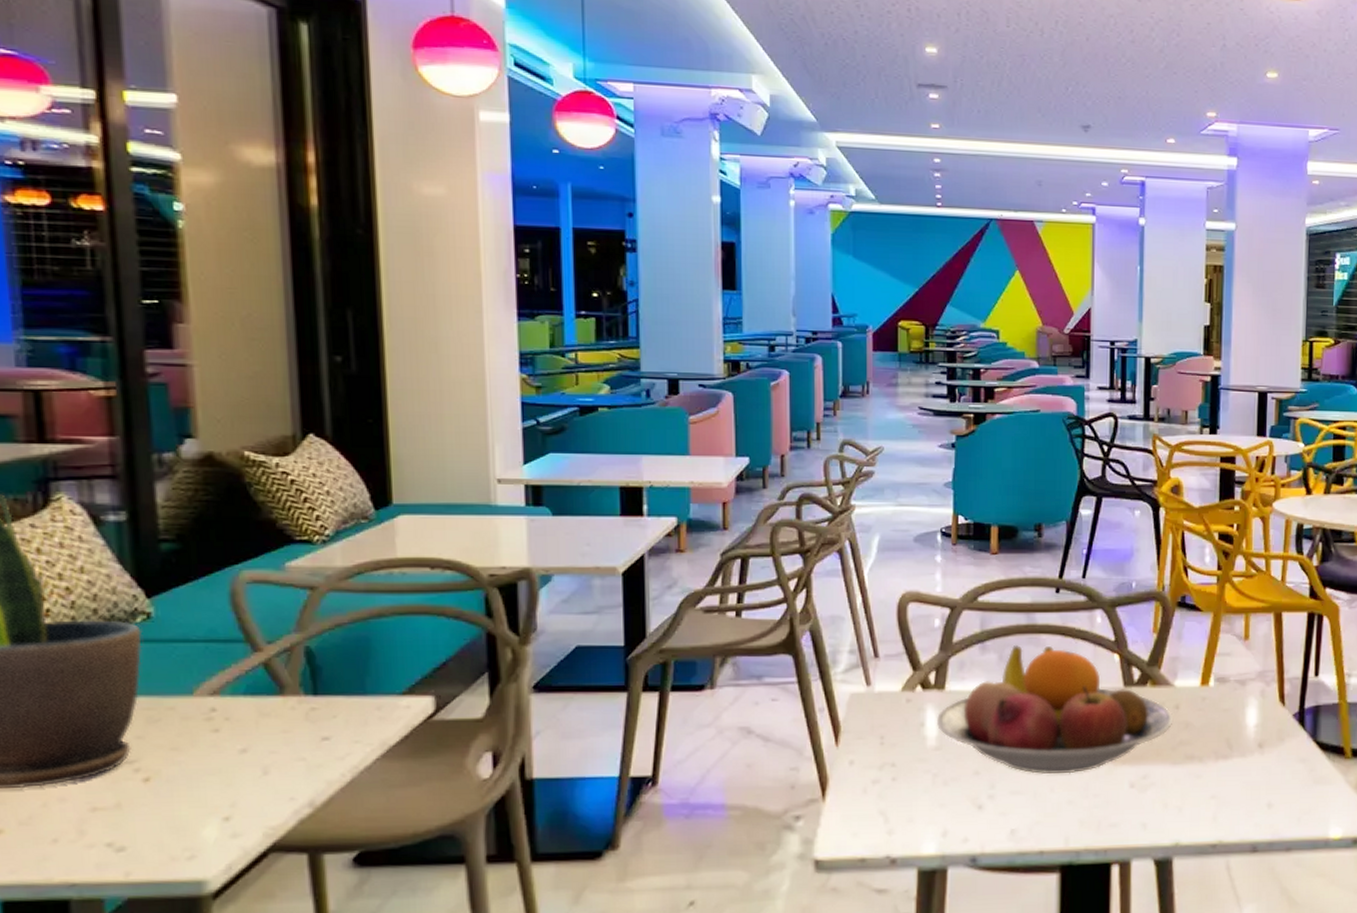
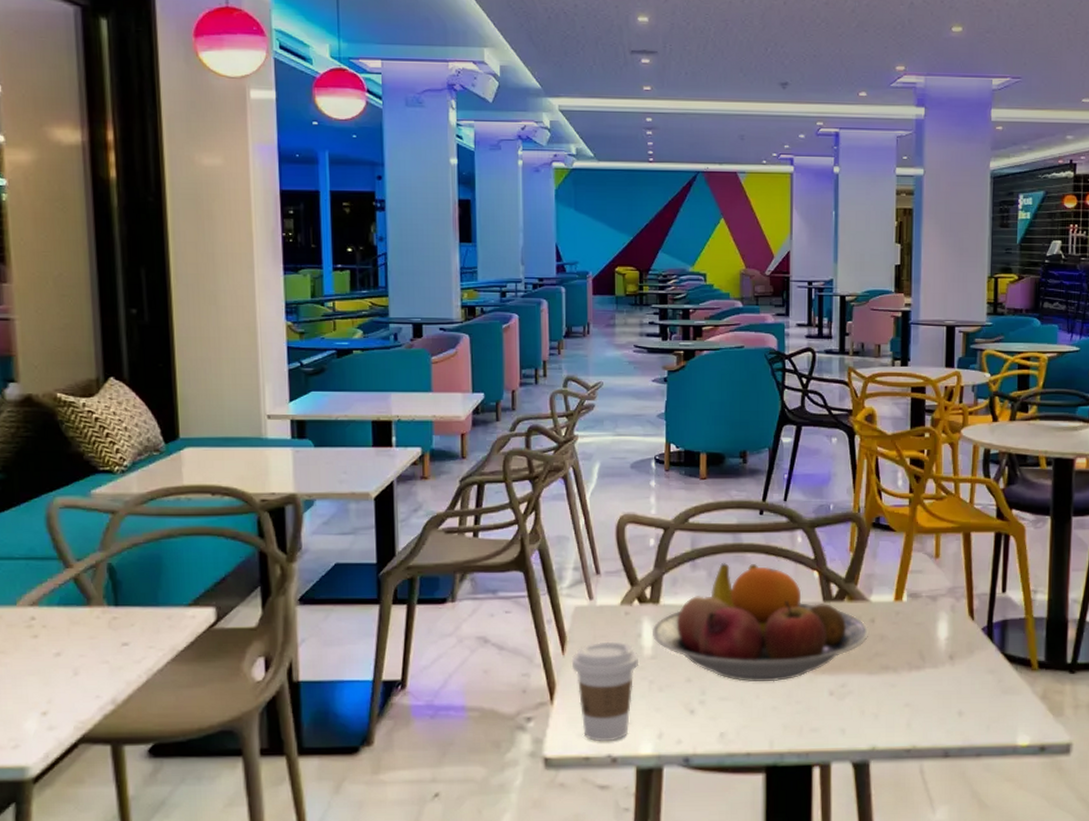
coffee cup: none [847,731,921,842] -> present [572,641,638,742]

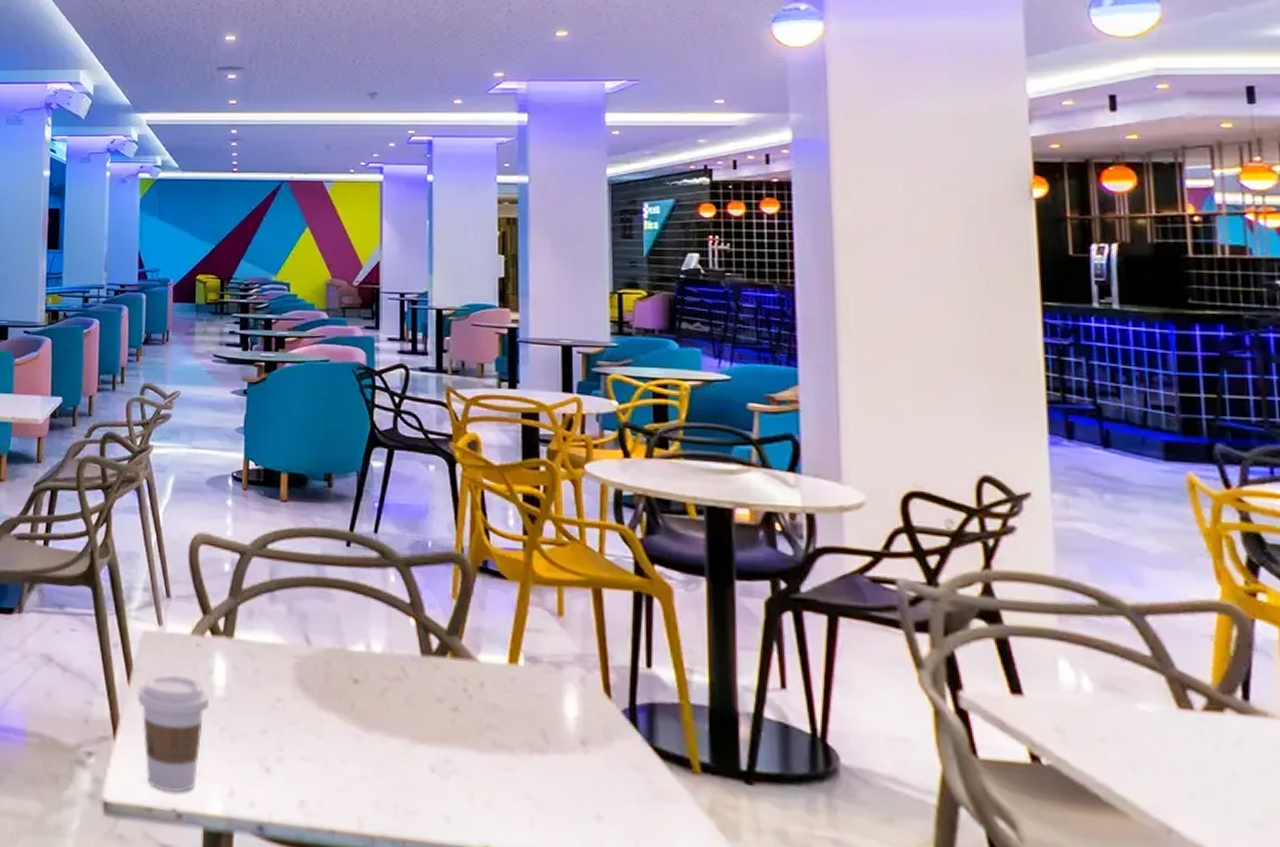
fruit bowl: present [651,563,868,682] -> none [224,598,477,746]

